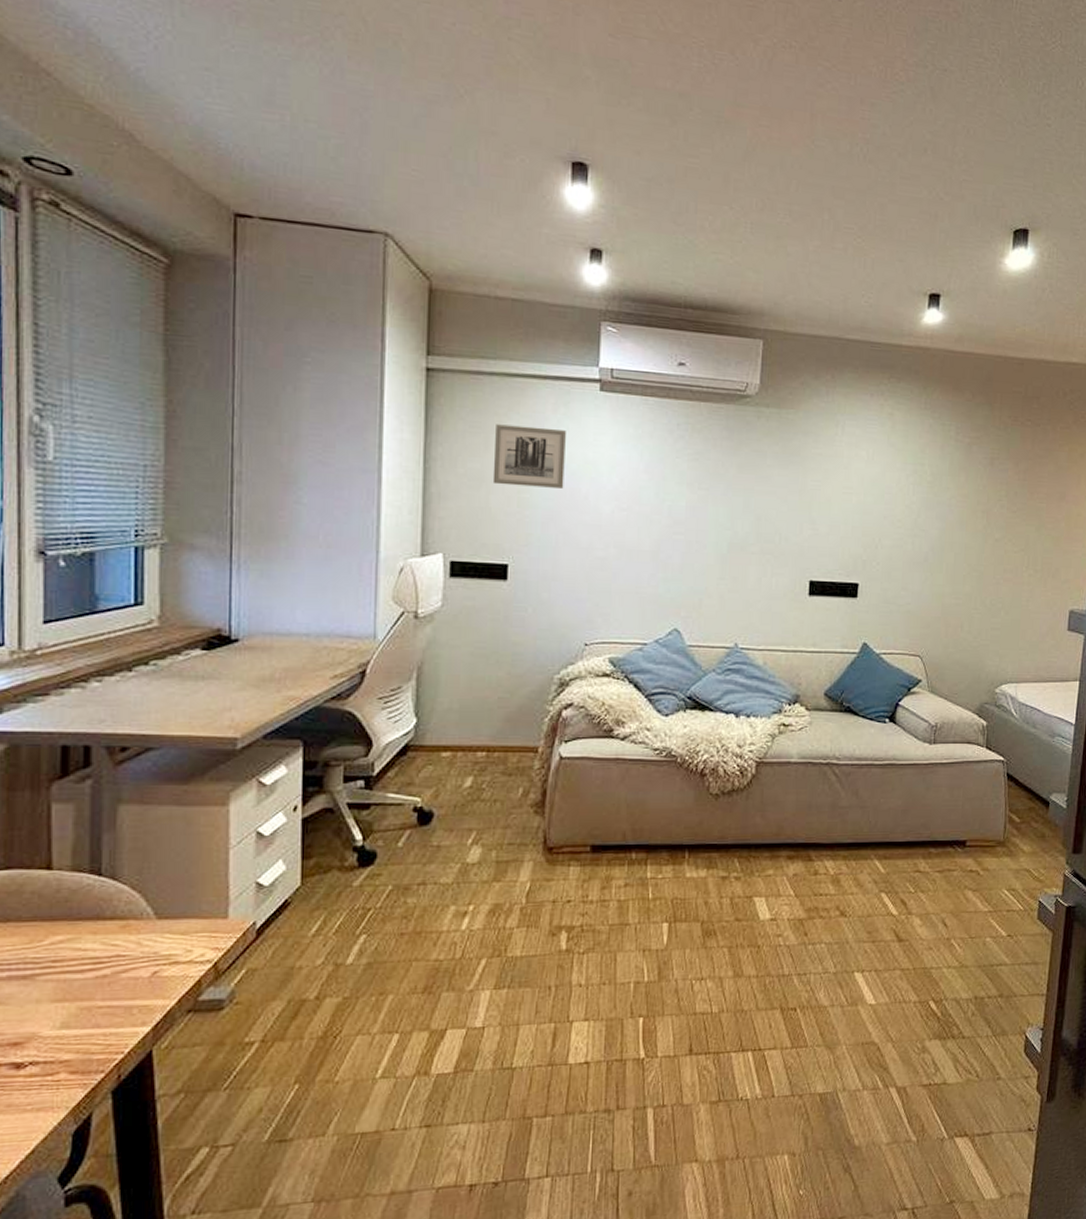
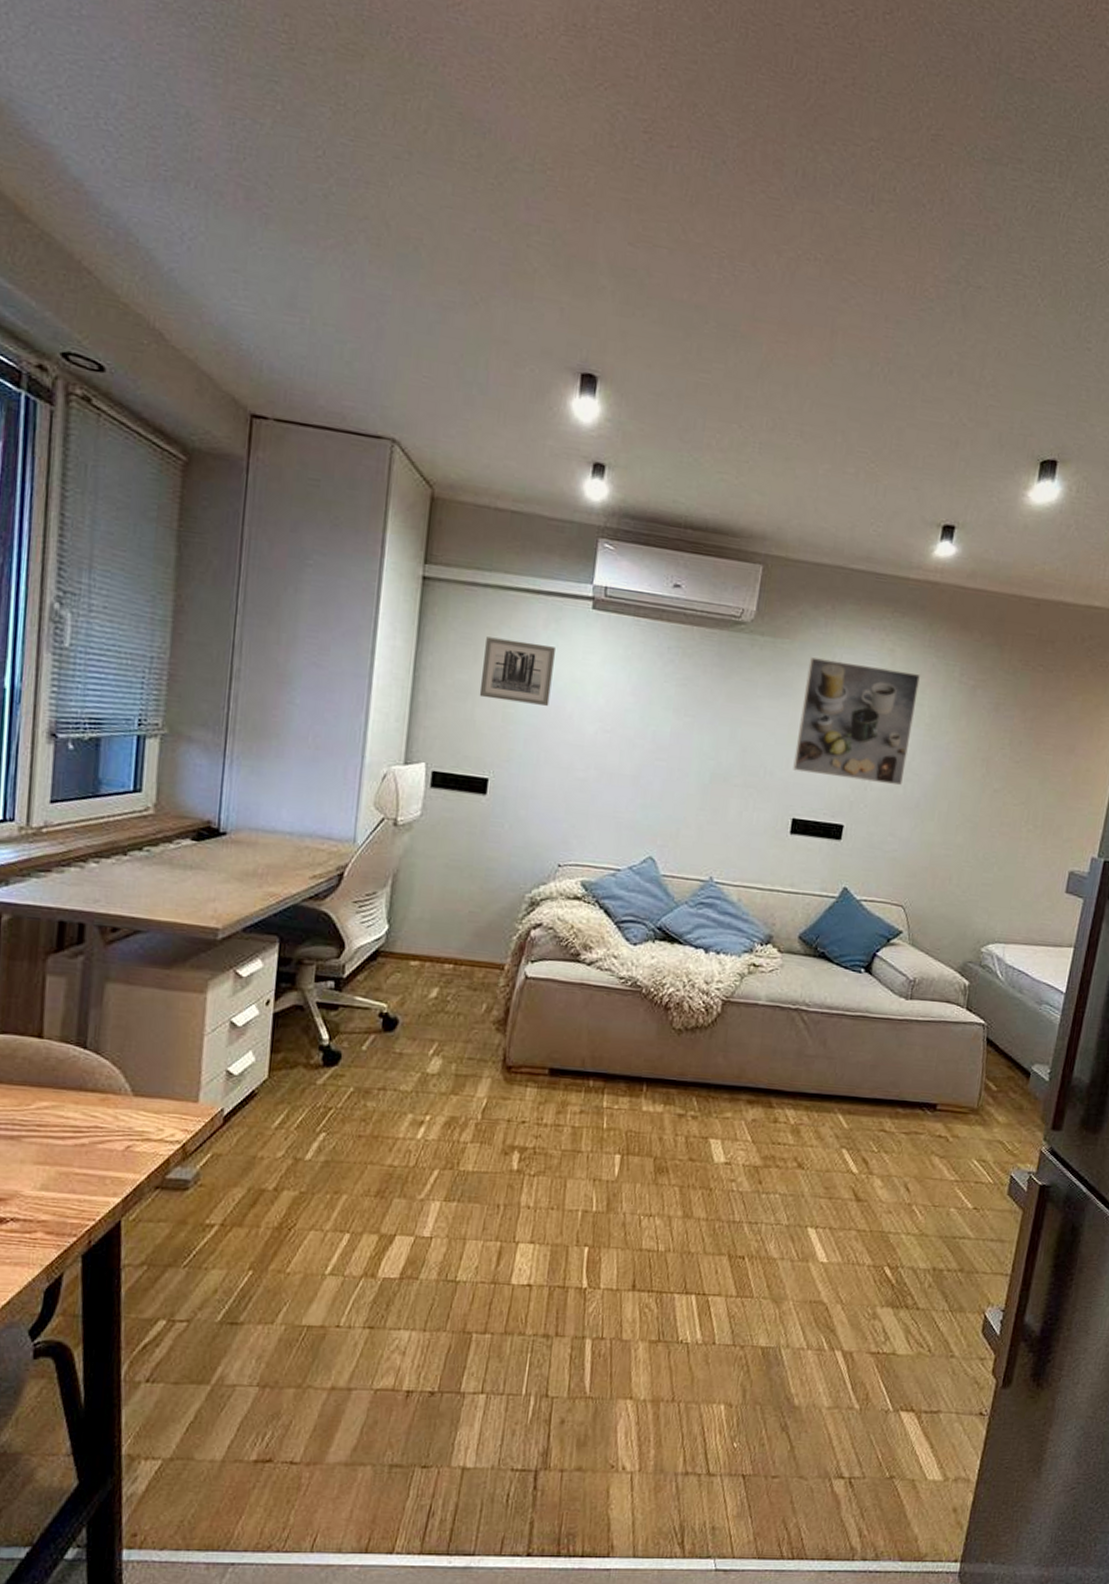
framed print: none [806,425,919,542] -> present [793,657,920,786]

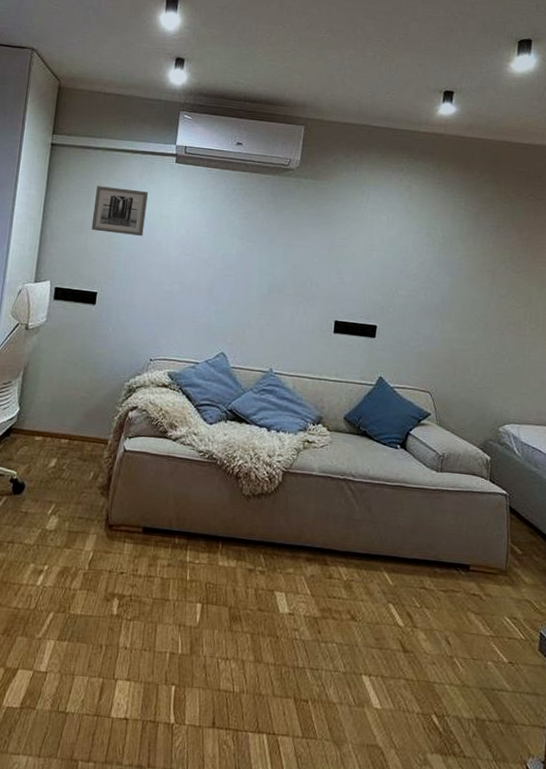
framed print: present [793,657,920,786] -> none [334,194,433,293]

